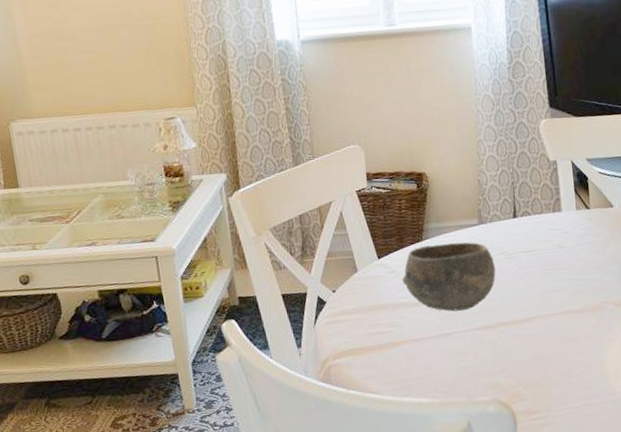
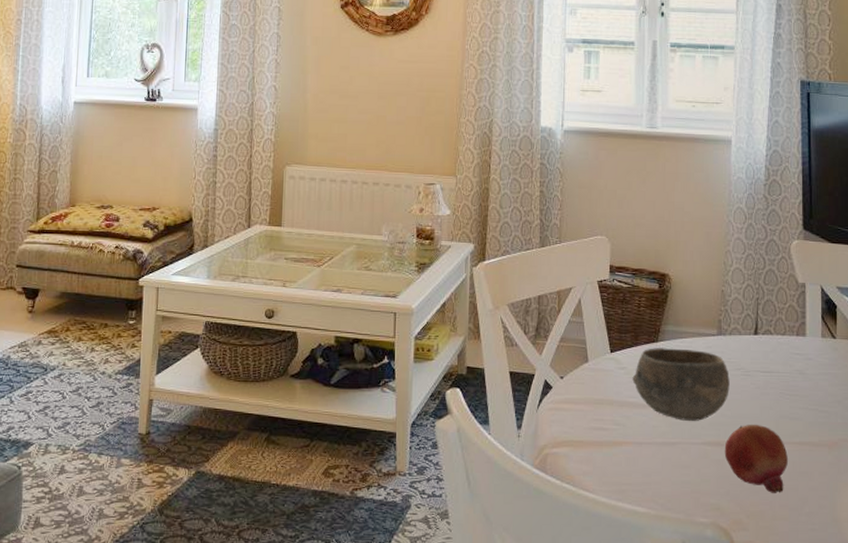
fruit: none [496,302,556,363] -> present [724,424,788,493]

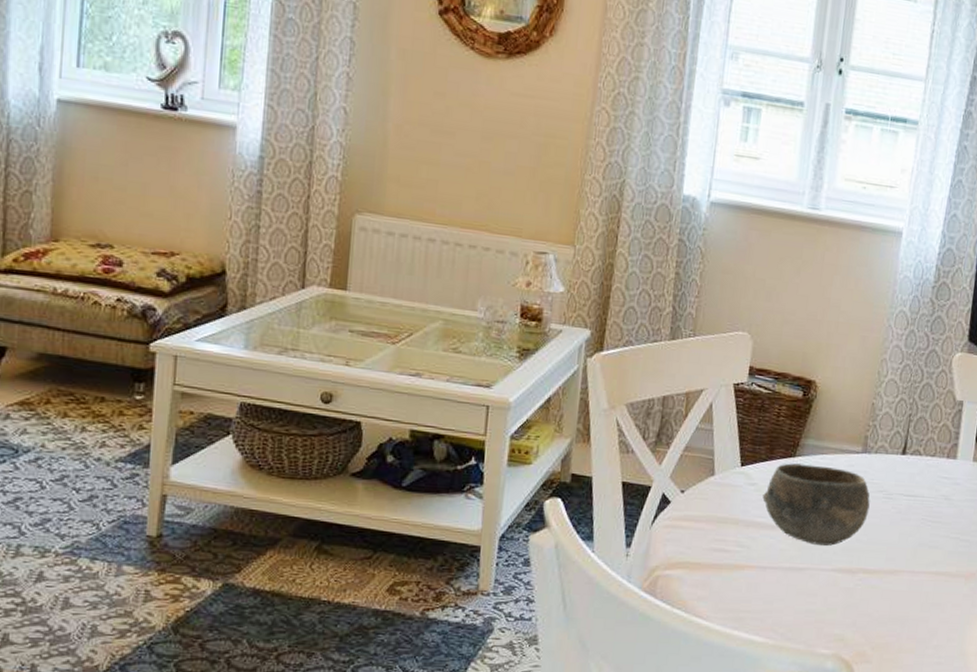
fruit: present [724,424,788,493] -> none [855,551,922,625]

